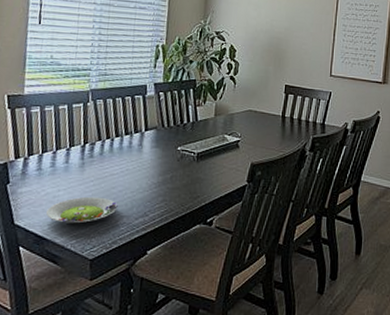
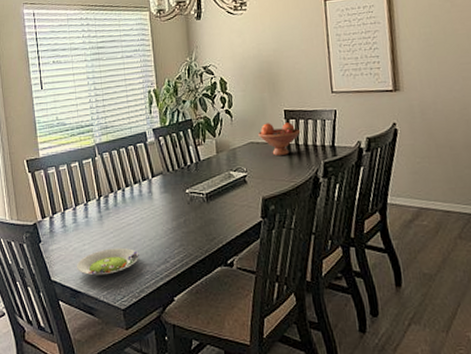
fruit bowl: none [258,94,297,126] -> present [258,122,301,156]

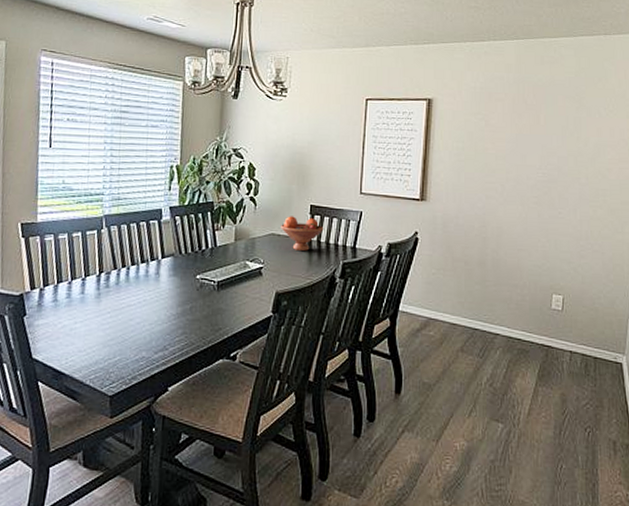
salad plate: present [77,247,139,276] -> none [64,329,136,358]

